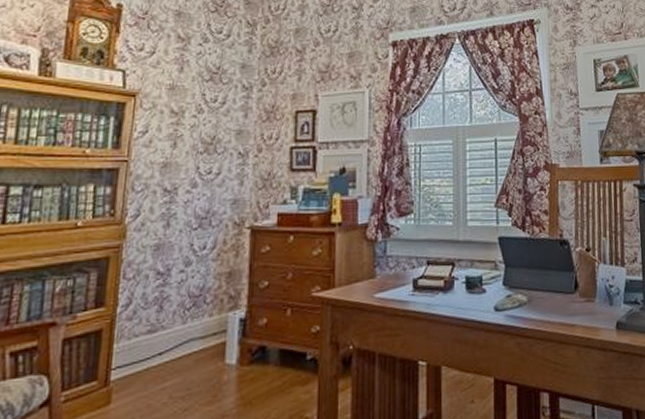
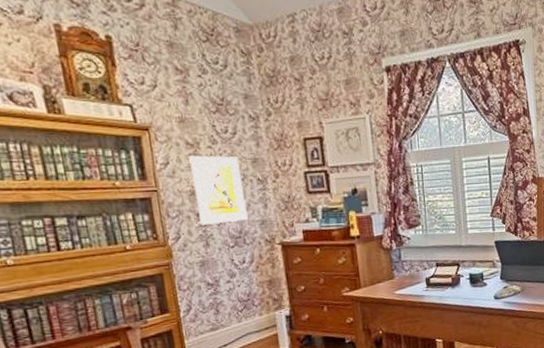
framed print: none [166,124,222,202] -> present [189,155,248,225]

